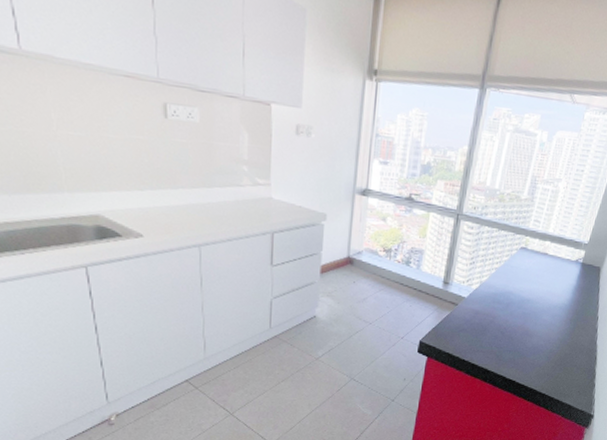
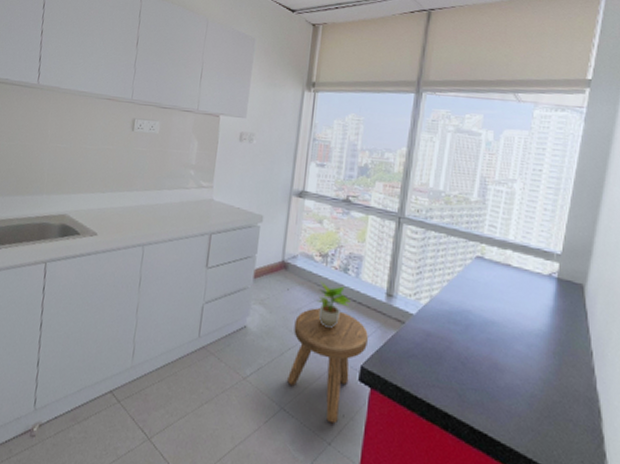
stool: none [356,297,426,386] -> present [287,308,368,424]
potted plant: none [381,273,412,313] -> present [316,280,350,328]

